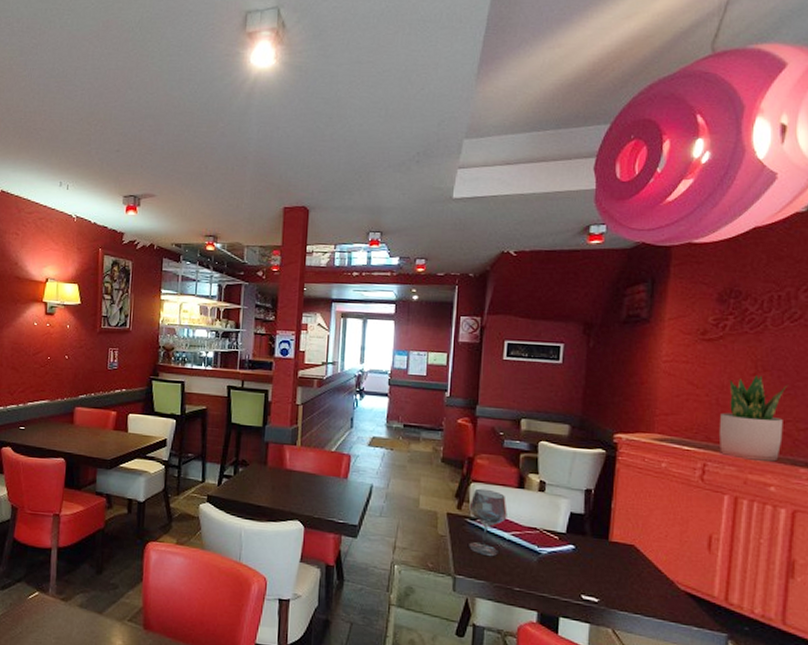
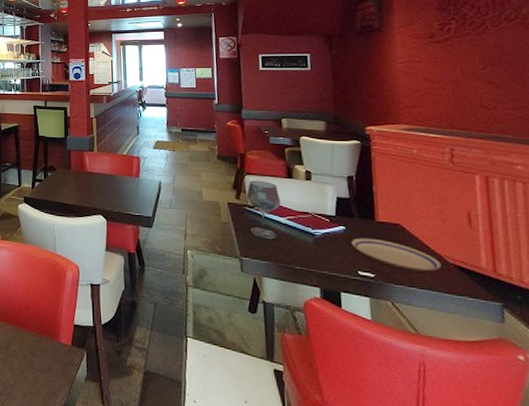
plate: none [579,558,672,599] -> present [351,238,442,272]
planter: present [718,375,788,462] -> none [459,69,521,143]

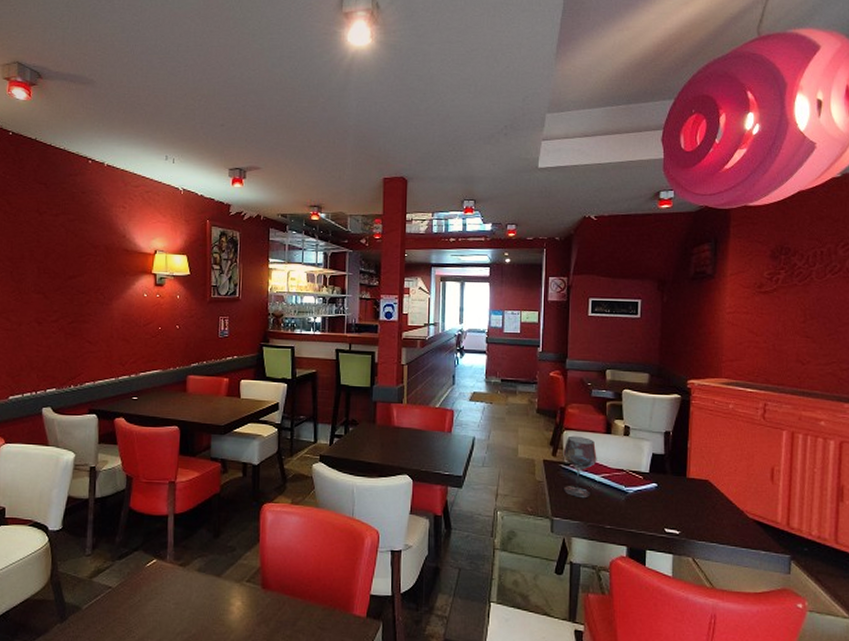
plate: present [351,238,442,272] -> none [661,495,742,528]

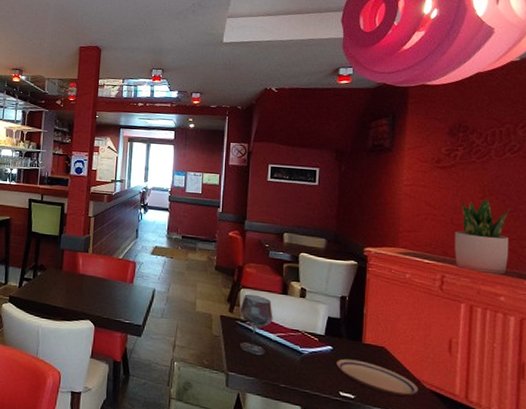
plate: none [661,495,742,528] -> present [337,358,419,396]
planter: none [776,323,832,399] -> present [454,199,512,275]

